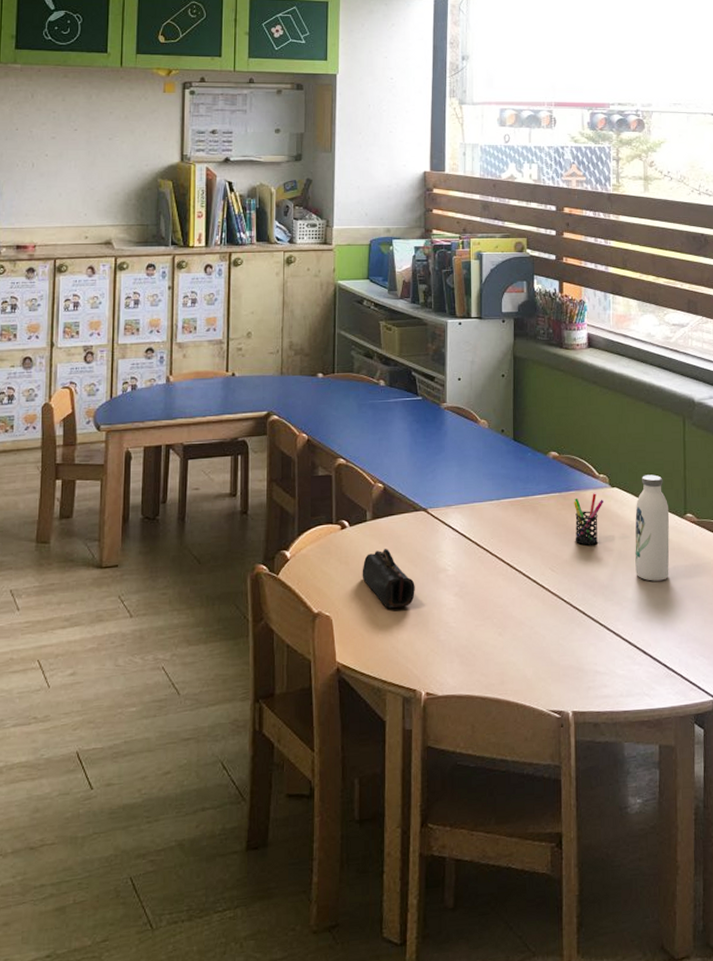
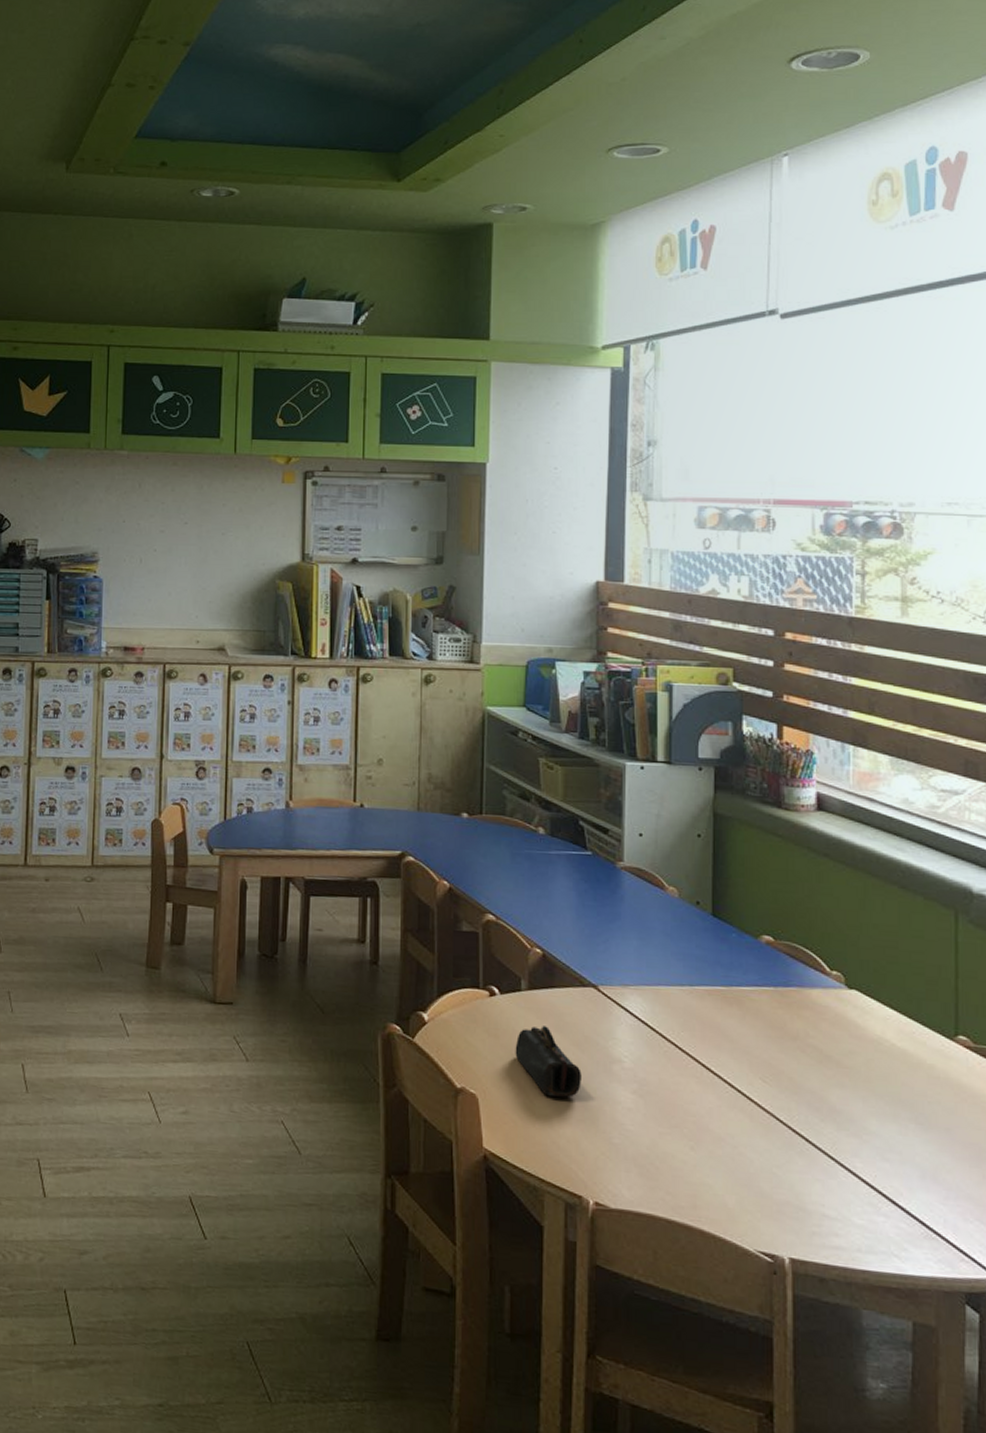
pen holder: present [574,493,604,546] -> none [795,993,838,1058]
water bottle: present [635,474,670,581] -> none [881,979,933,1116]

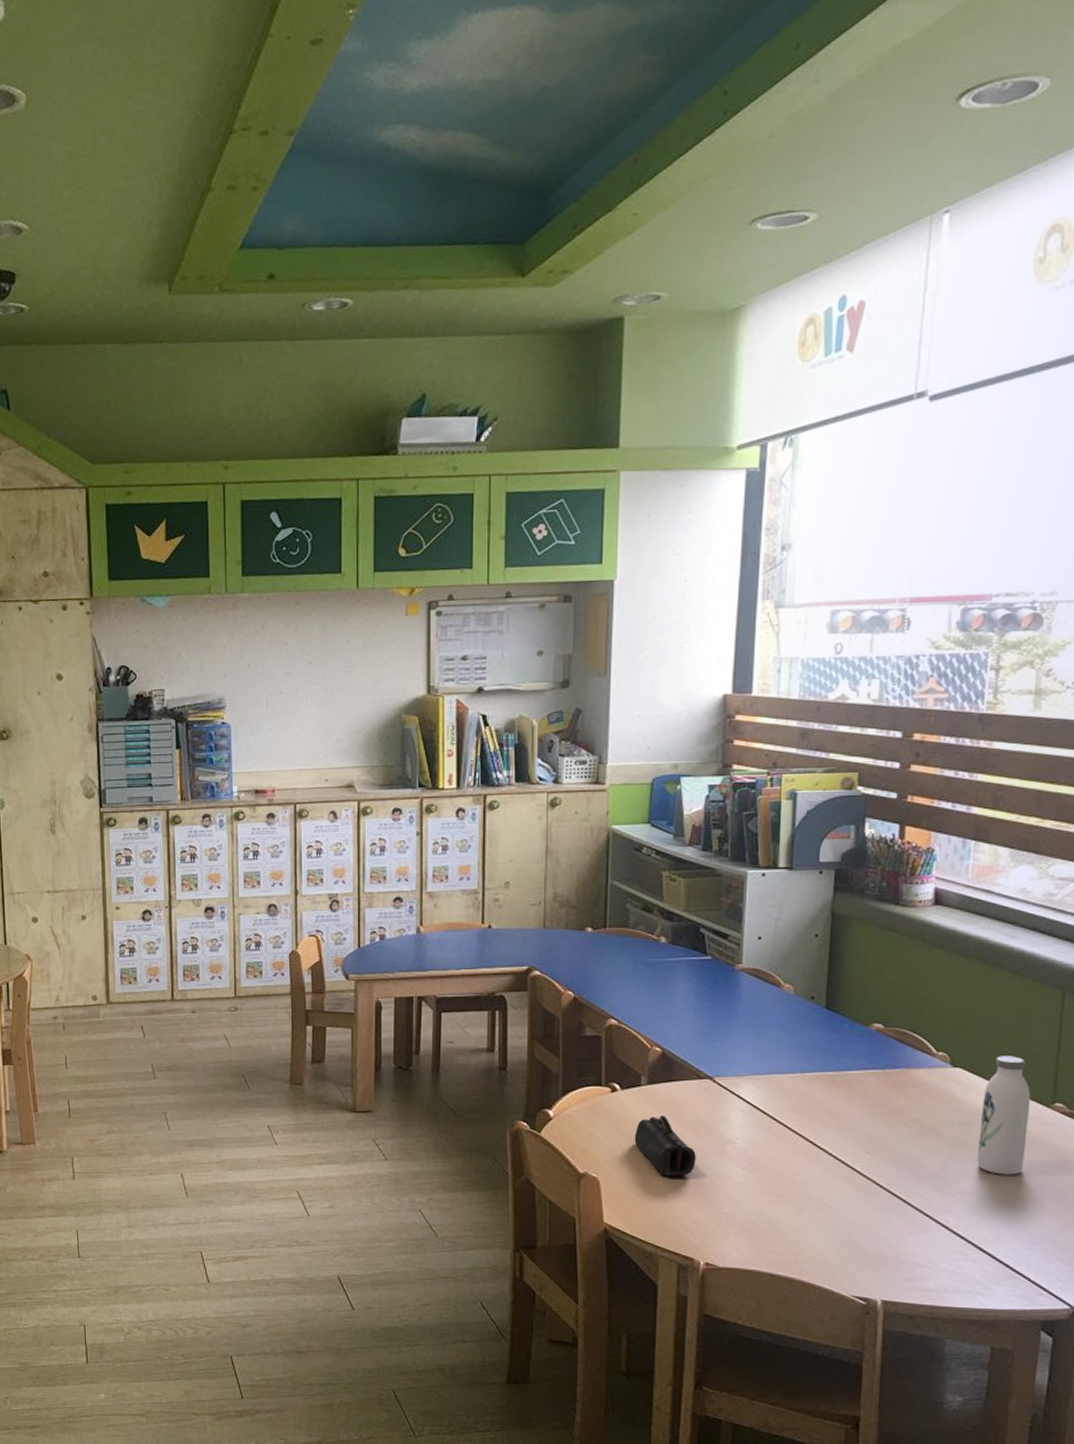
water bottle: none [881,979,933,1116] -> present [977,1056,1031,1175]

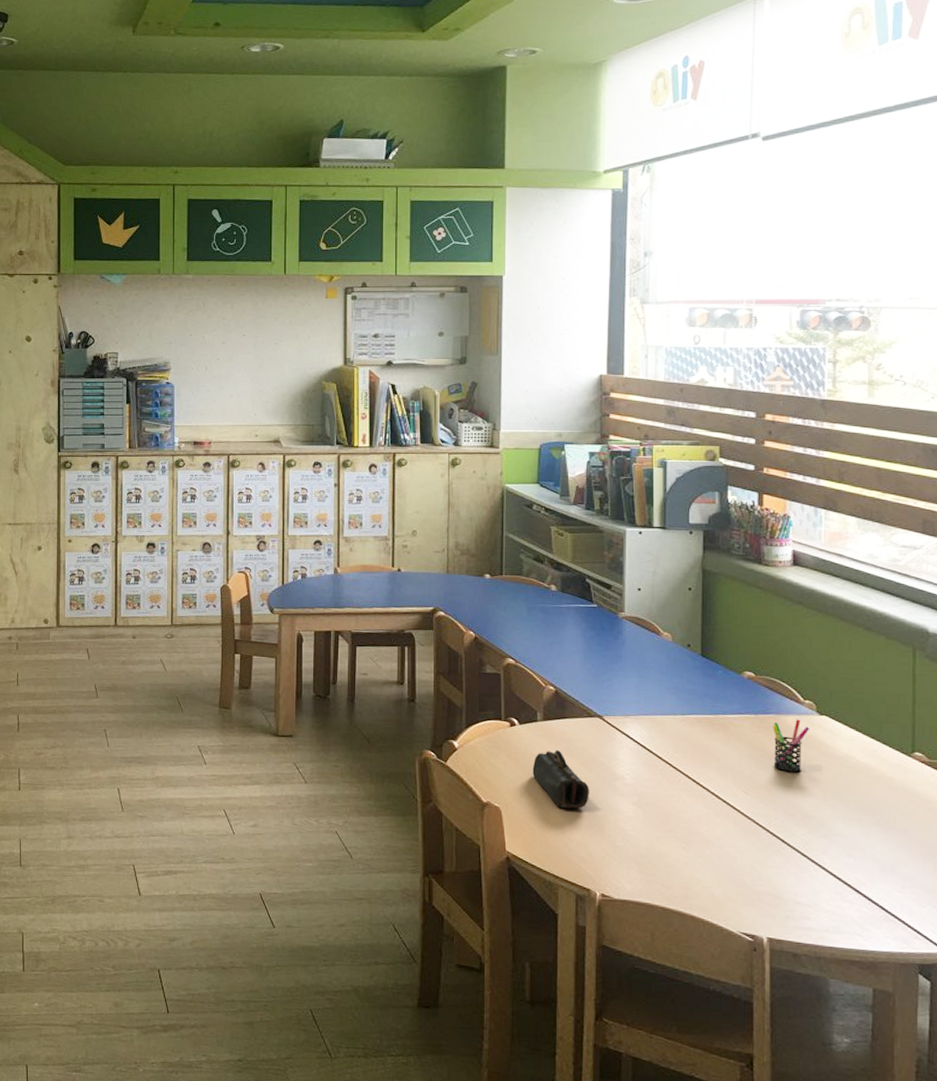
pen holder: none [899,1072,942,1129] -> present [773,719,810,773]
water bottle: present [977,1056,1031,1175] -> none [847,706,893,820]

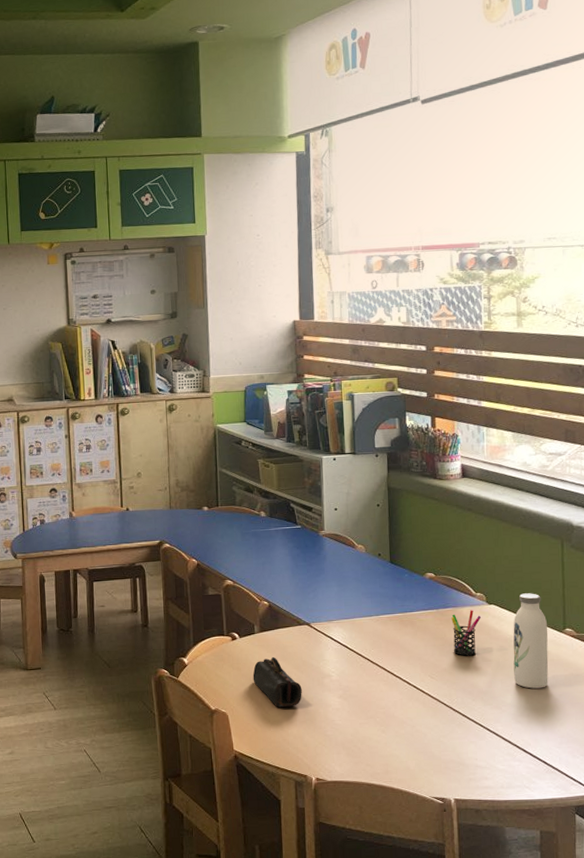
water bottle: none [847,706,893,820] -> present [513,593,549,689]

